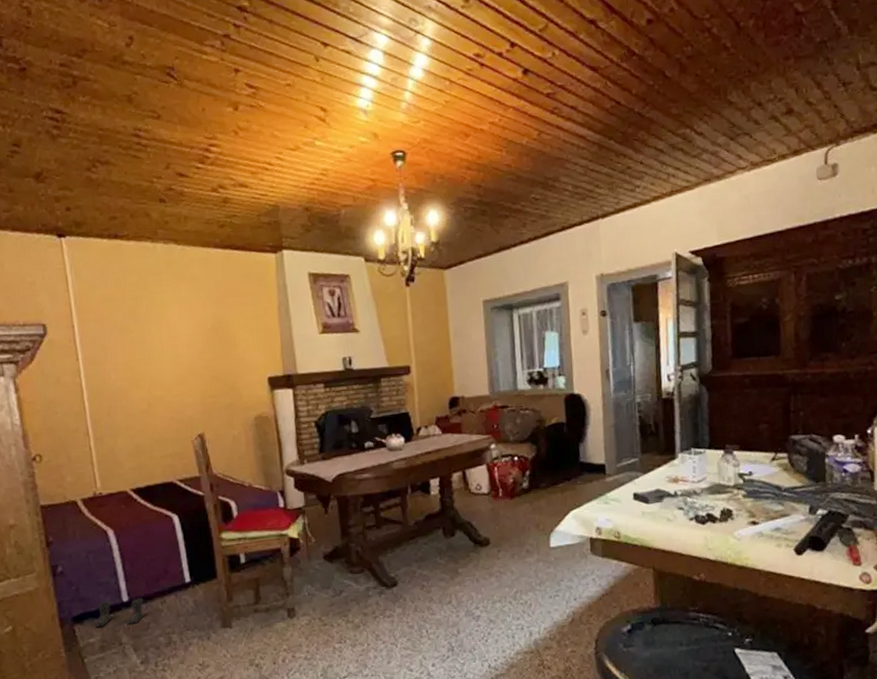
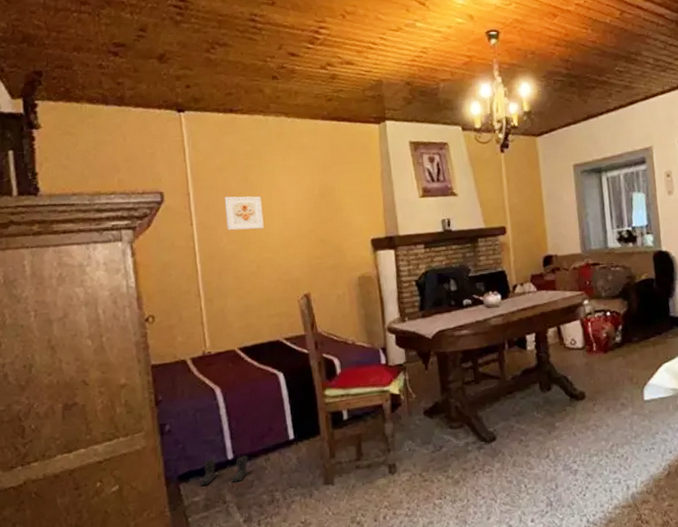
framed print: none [111,329,154,367] -> present [224,196,264,231]

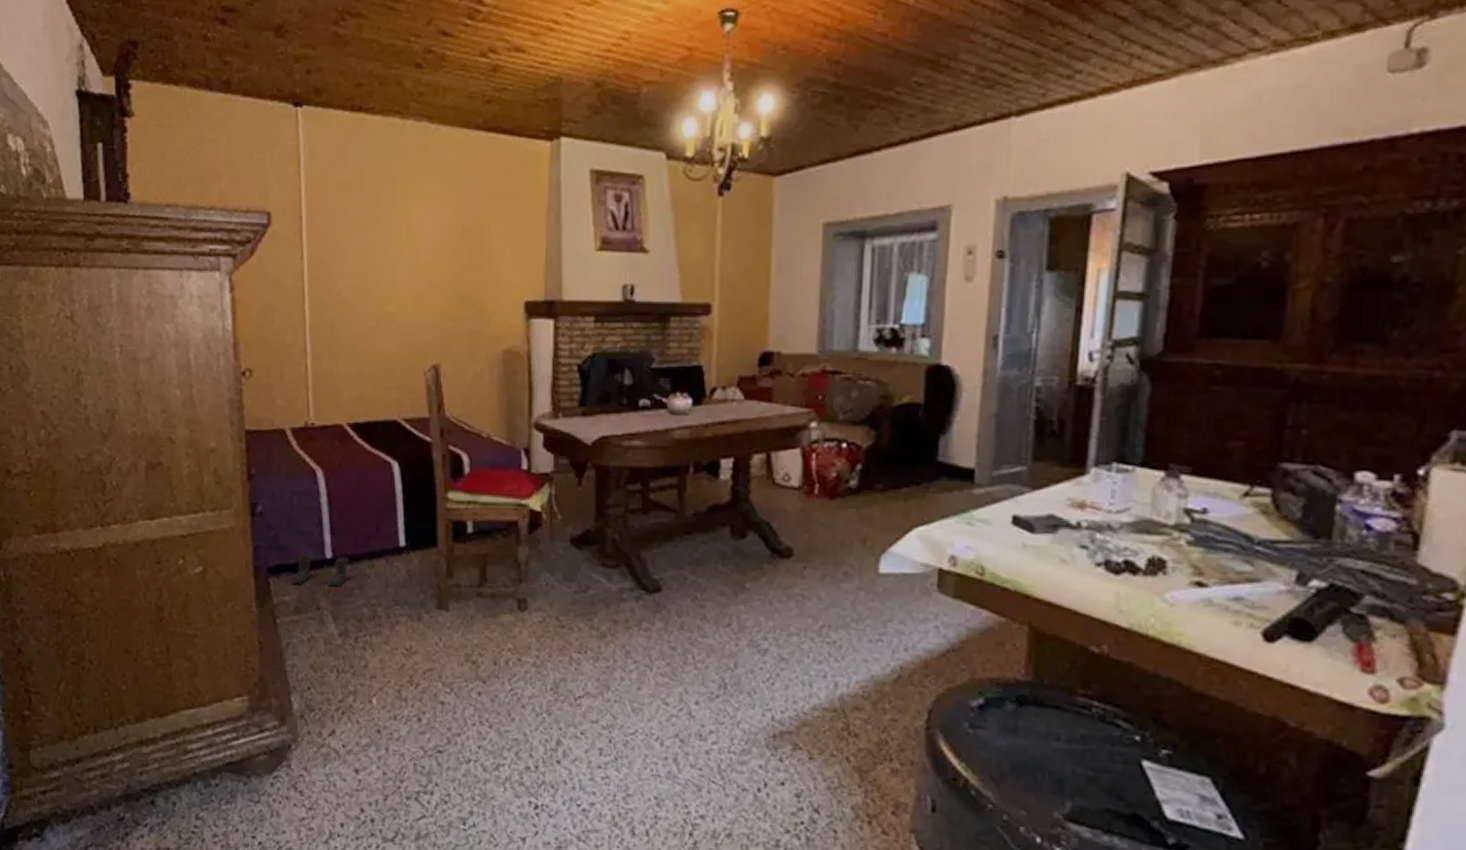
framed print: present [224,196,264,231] -> none [343,225,390,273]

